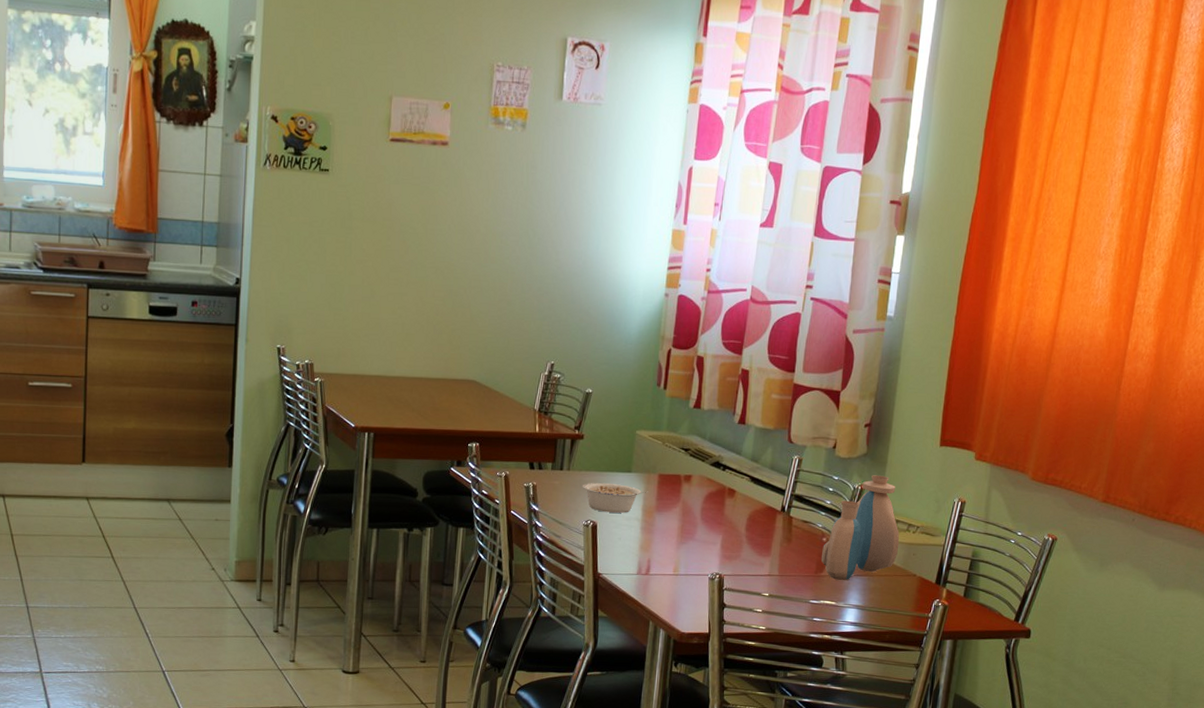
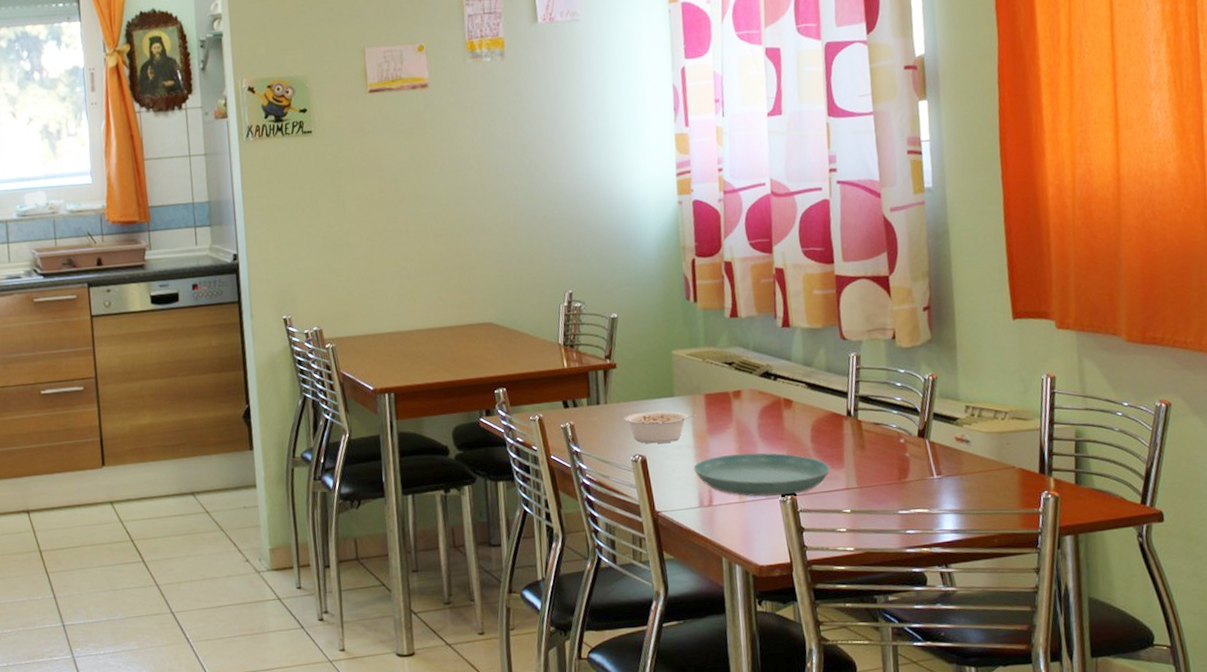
saucer: none [638,531,758,574] -> present [693,452,830,497]
water jug: present [821,475,900,581] -> none [901,361,989,485]

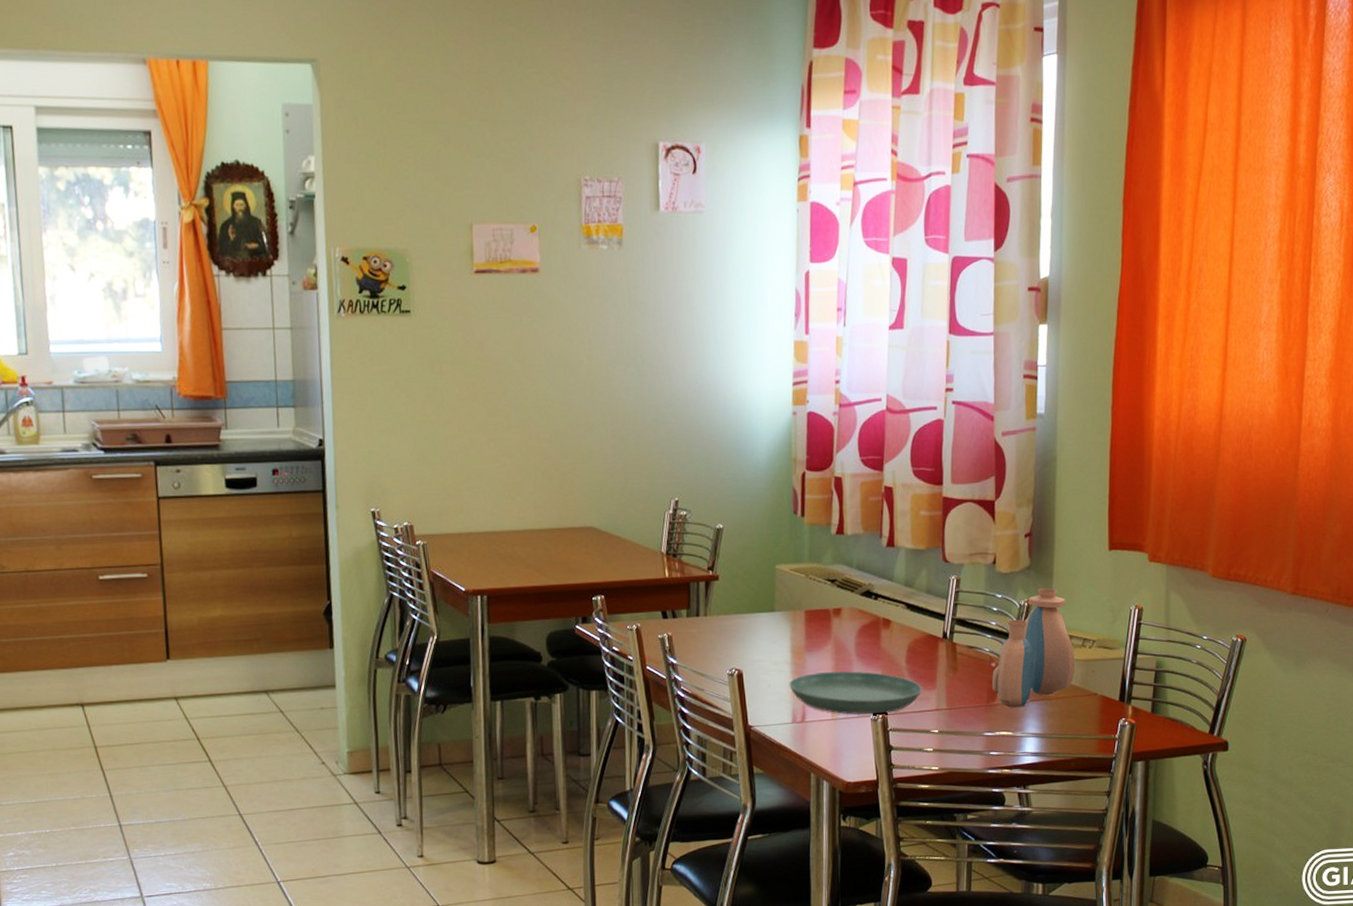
legume: present [623,411,696,444] -> none [722,625,796,658]
water jug: none [901,361,989,485] -> present [992,588,1076,709]

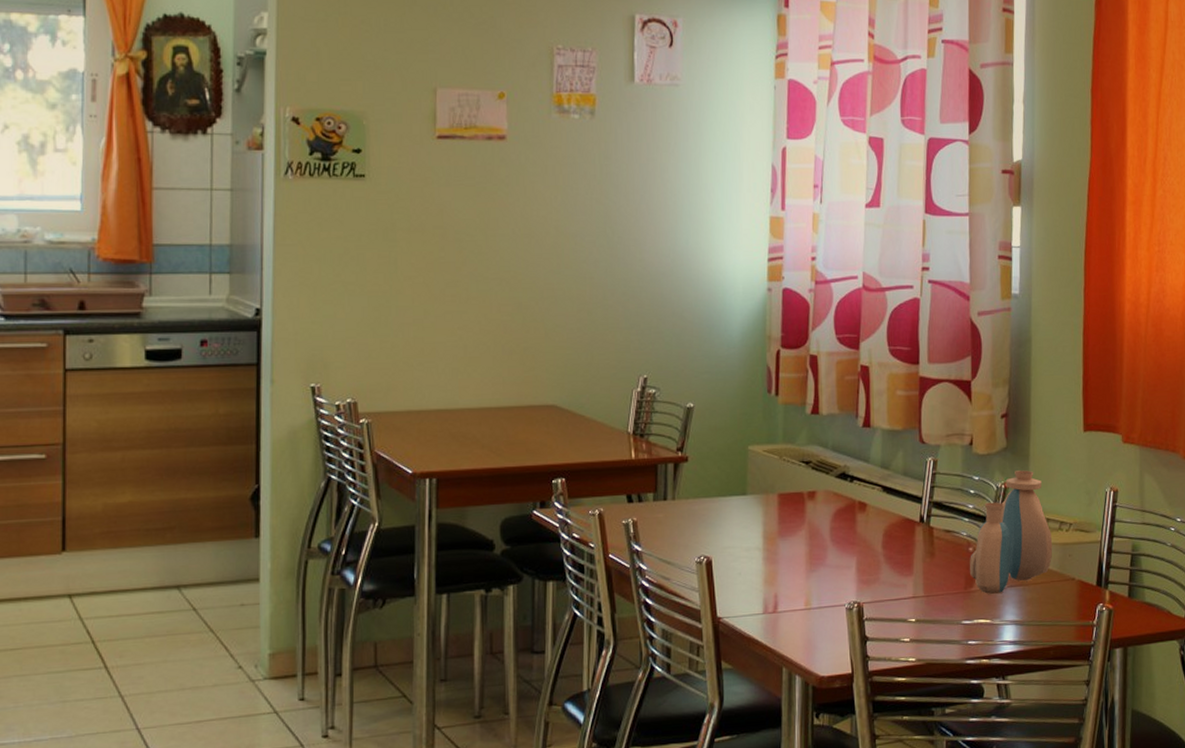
saucer: present [789,671,922,715] -> none [760,557,899,604]

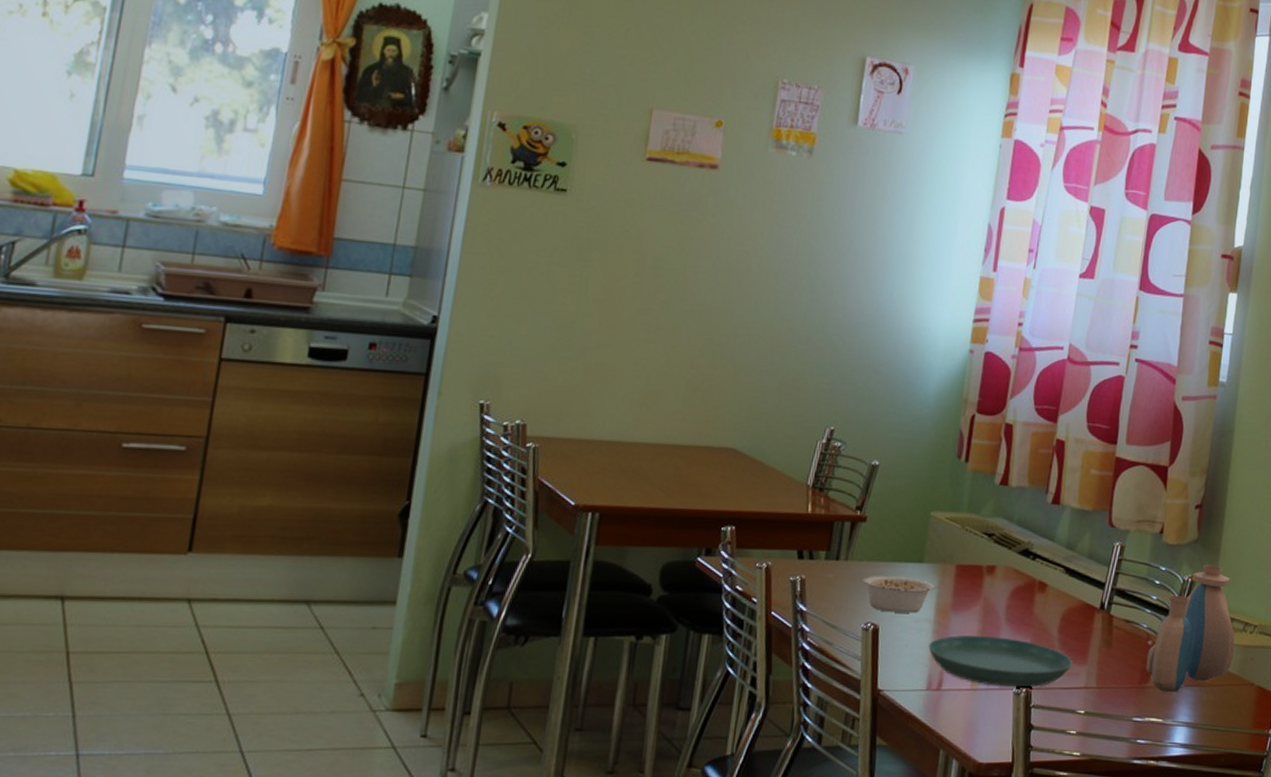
legume: none [690,509,768,545] -> present [862,575,943,613]
saucer: none [760,557,899,604] -> present [928,635,1072,688]

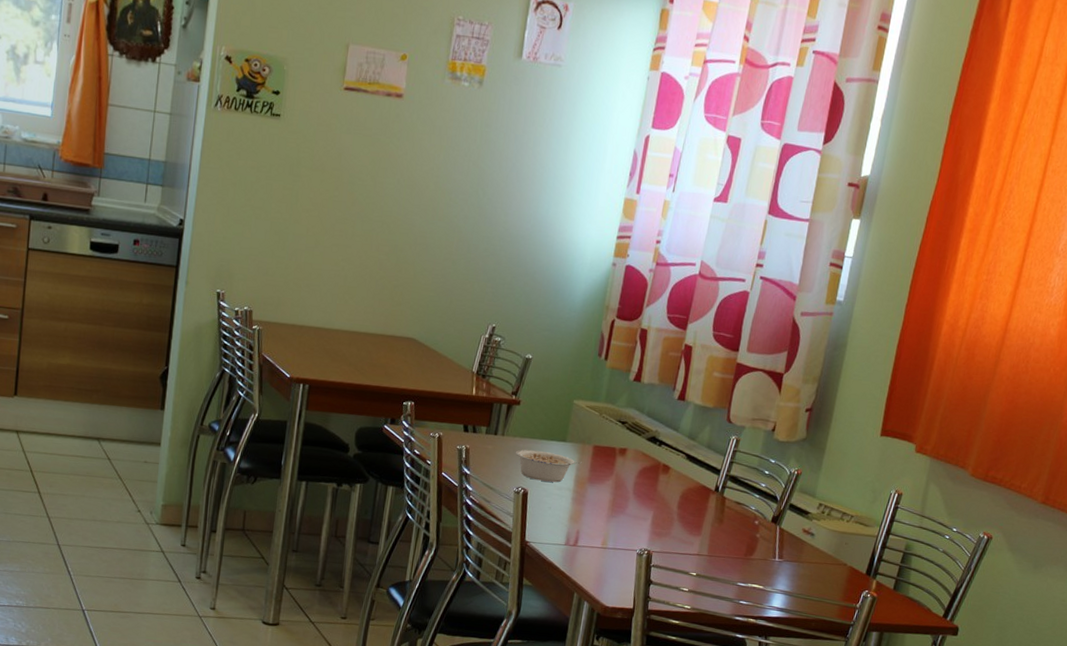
saucer: present [928,635,1072,688] -> none [568,502,688,551]
water jug: present [1146,565,1235,693] -> none [752,460,833,566]

